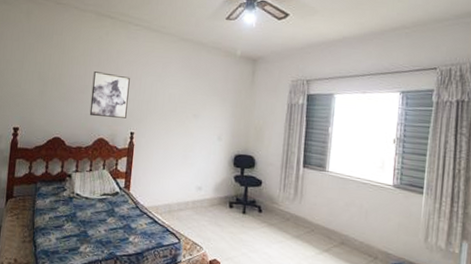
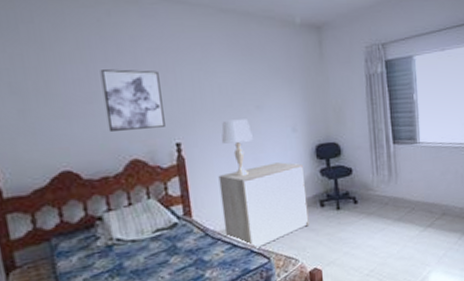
dresser: none [150,162,222,229] -> present [218,162,309,249]
lamp: none [162,121,187,167] -> present [221,119,253,176]

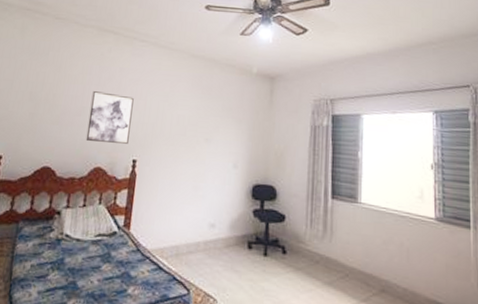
dresser: present [218,162,309,249] -> none [153,194,238,277]
lamp: present [221,119,253,176] -> none [169,147,197,200]

